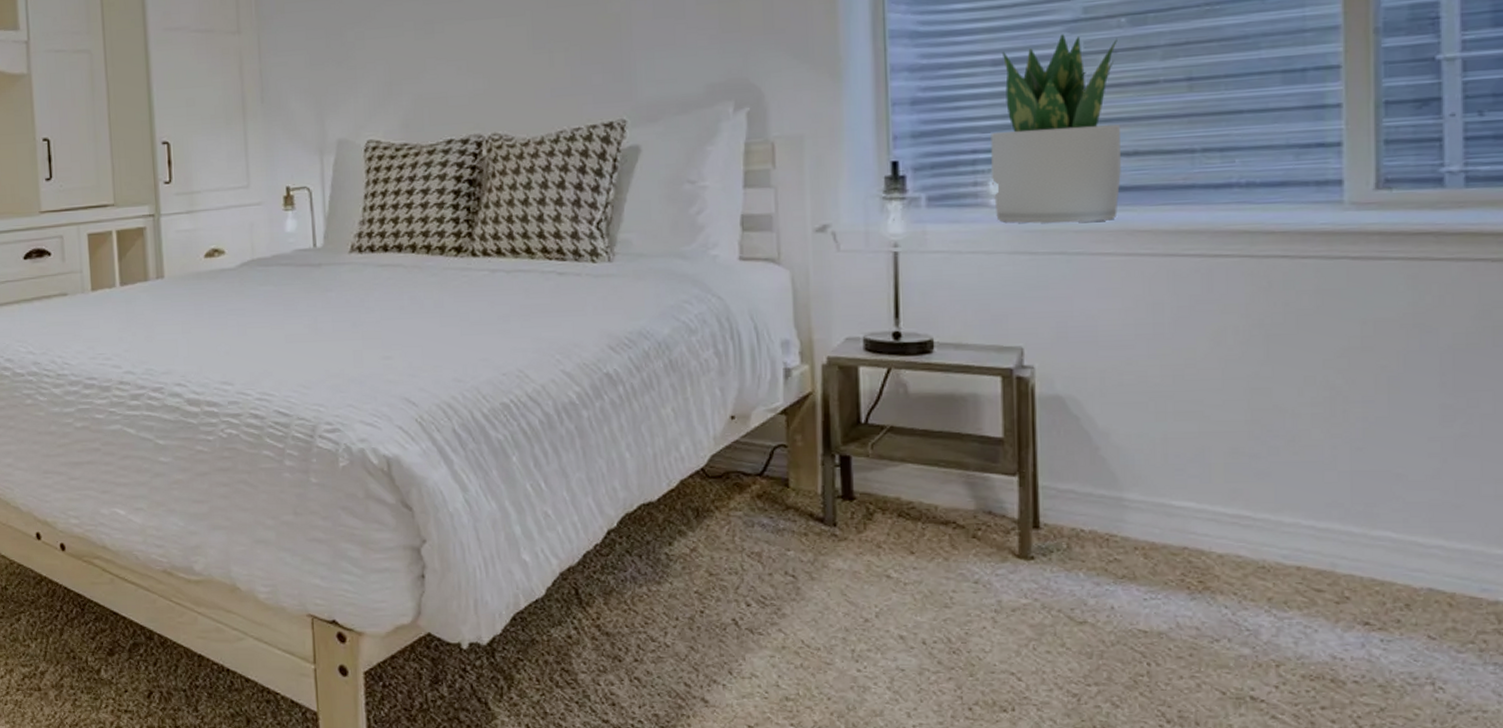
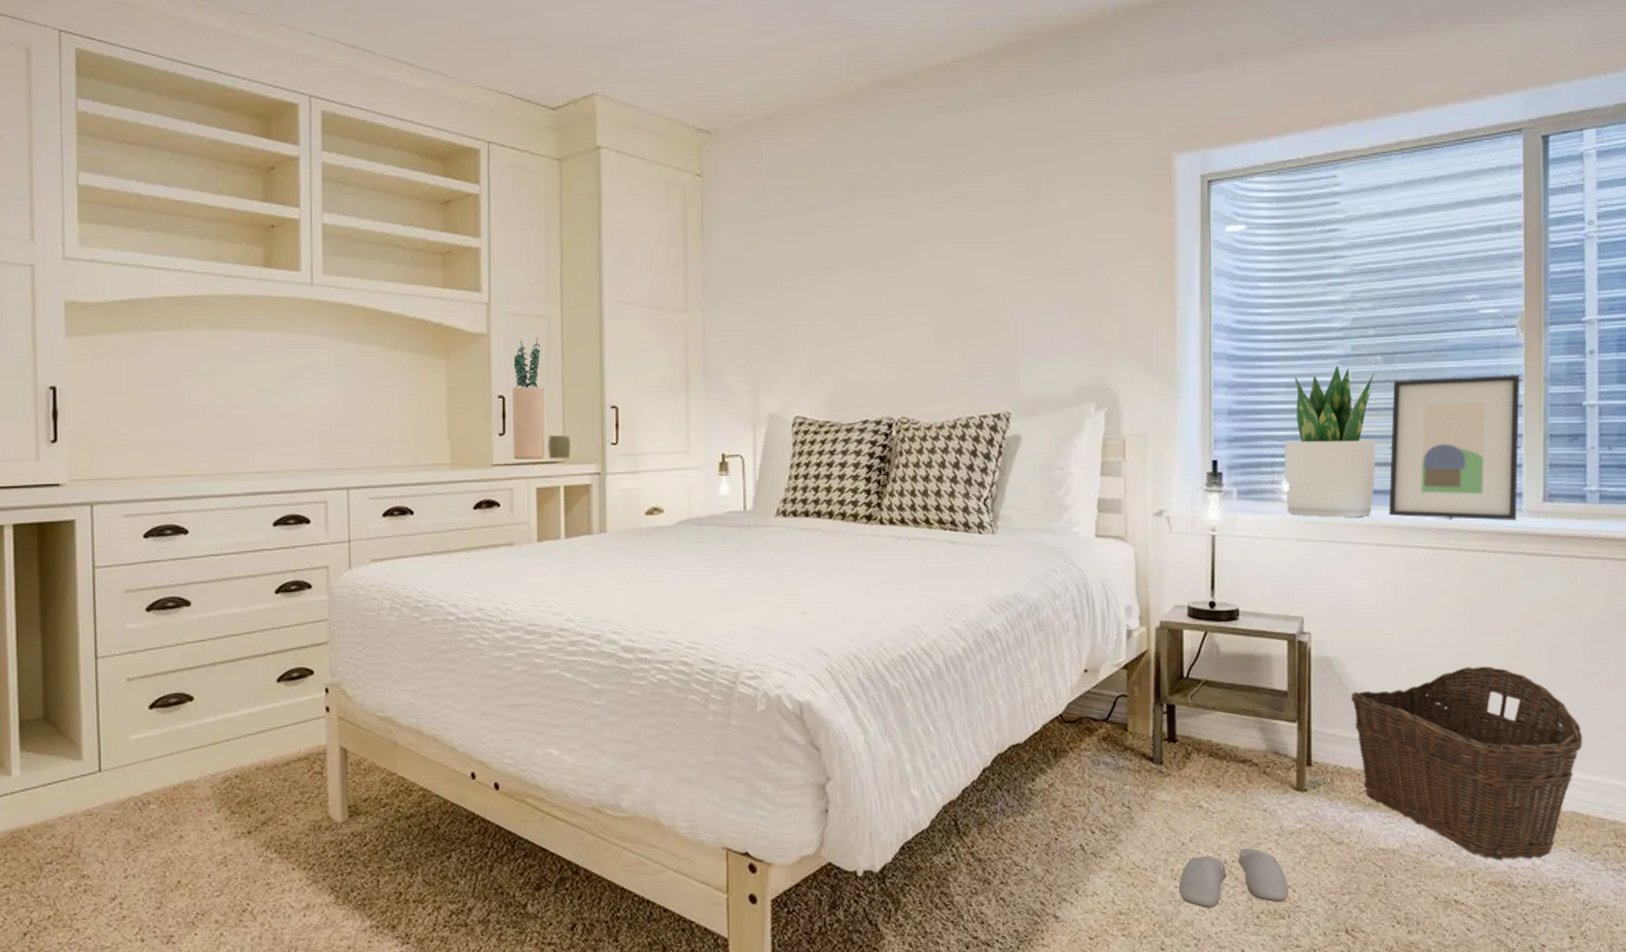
vase: none [56,73,95,205] -> present [512,337,545,460]
mug: none [97,176,122,203] -> present [548,434,571,459]
slippers: none [862,626,1011,697] -> present [1178,848,1288,908]
wicker basket: none [1092,404,1445,648] -> present [1350,667,1583,860]
picture frame: none [1140,26,1340,221] -> present [1389,374,1522,521]

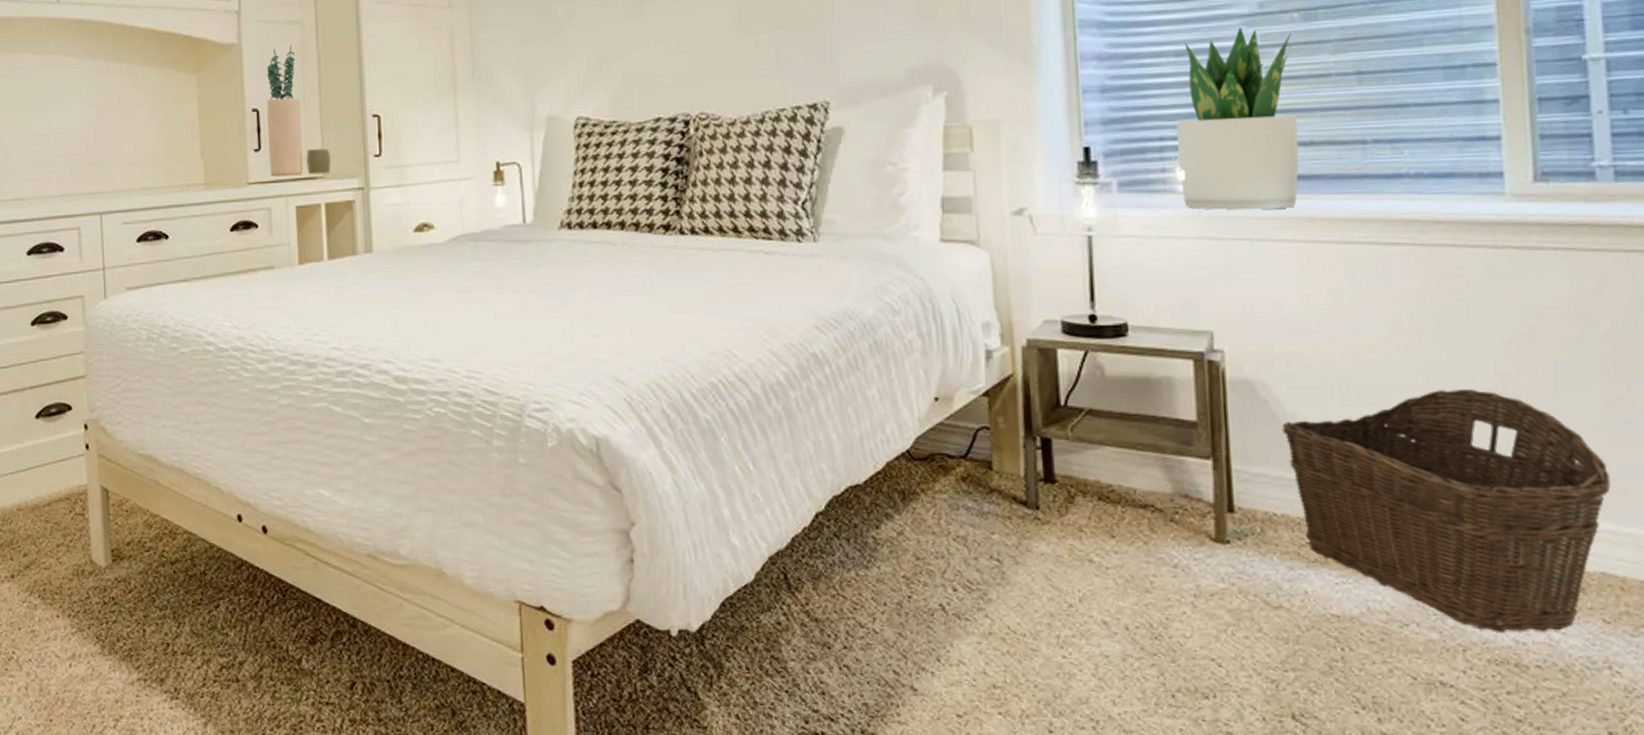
slippers: present [1178,848,1288,908] -> none [1067,611,1212,684]
picture frame: present [1389,374,1522,521] -> none [1315,26,1499,210]

